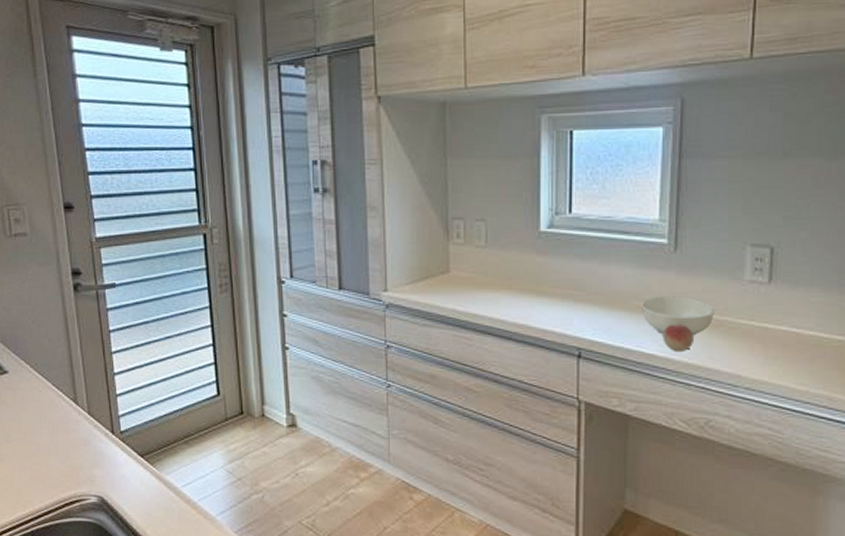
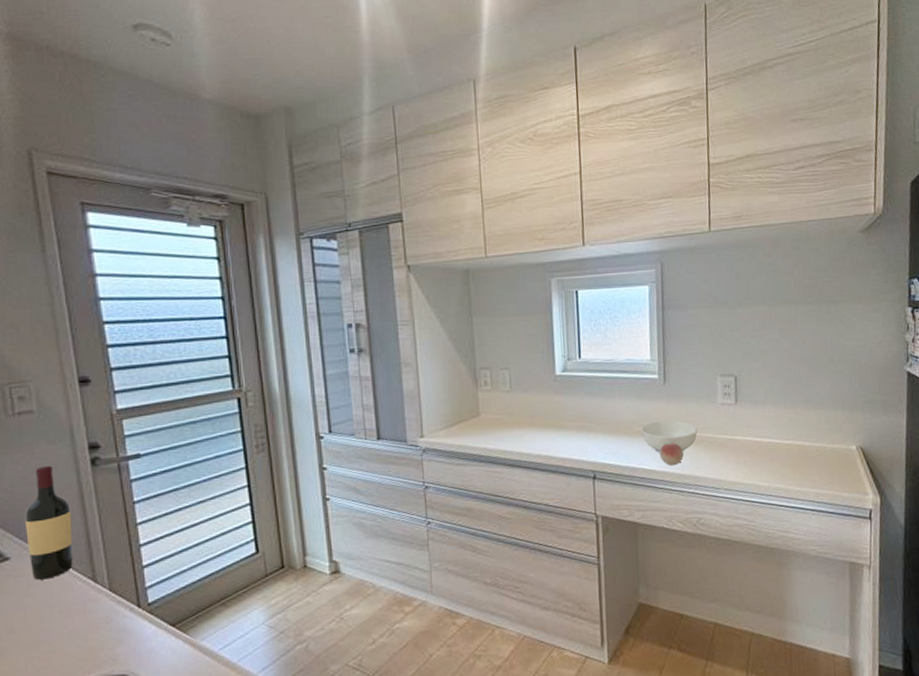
wine bottle: none [19,287,59,396] -> present [24,465,73,580]

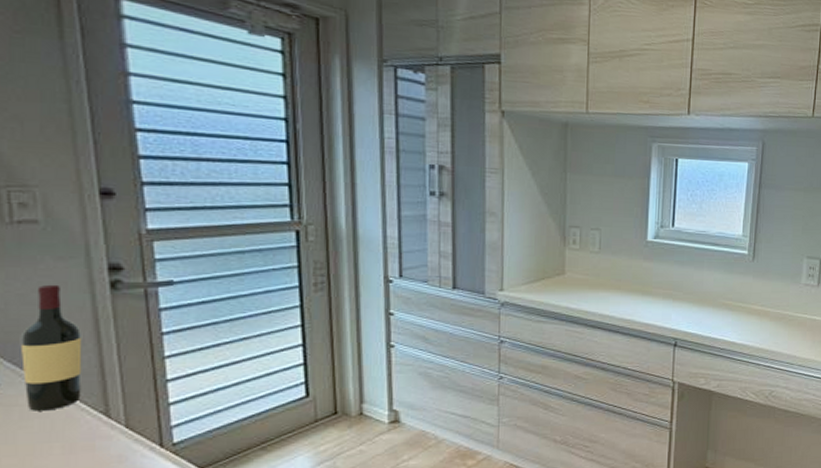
bowl: present [641,420,698,452] -> none [726,296,780,326]
fruit: present [659,443,684,466] -> none [741,318,764,340]

